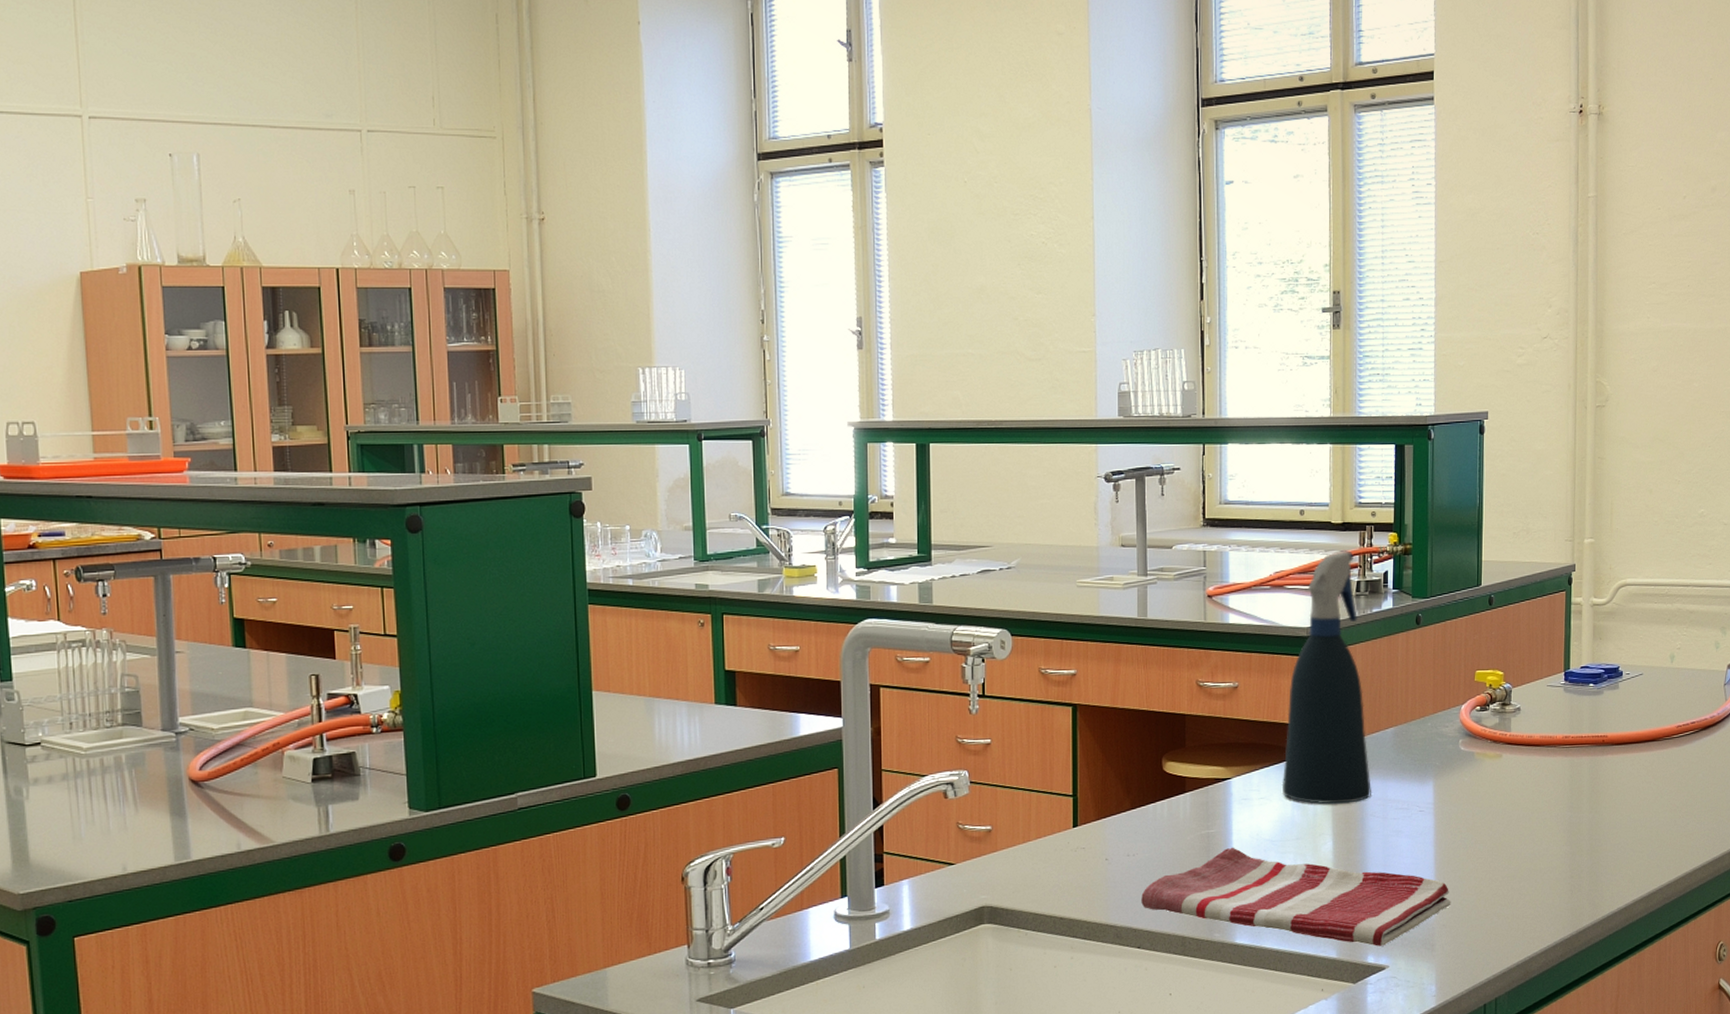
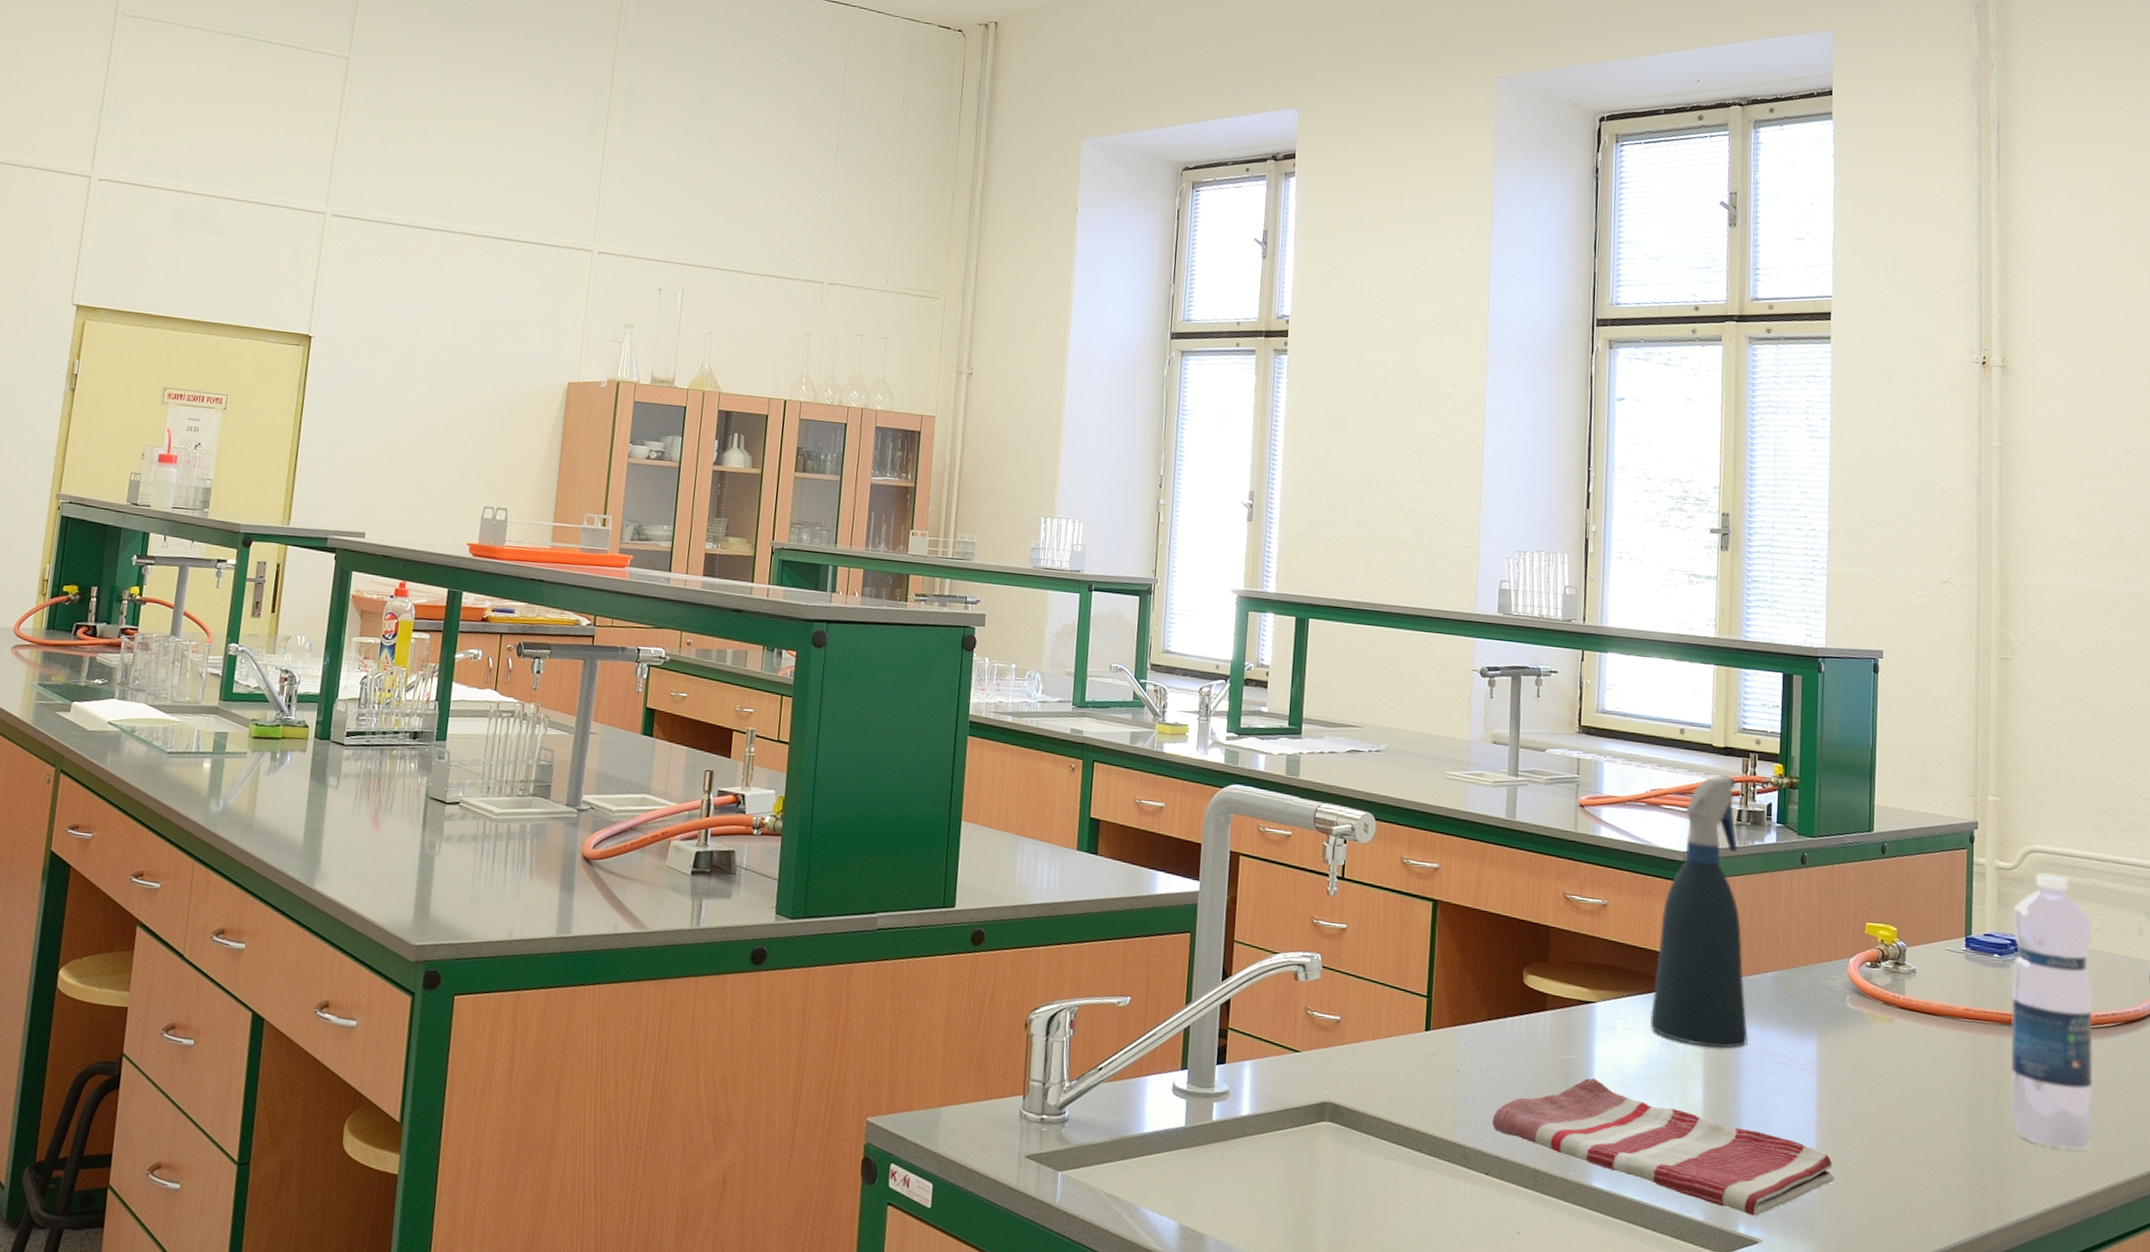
water bottle: none [1603,604,1676,847] -> present [2009,873,2094,1151]

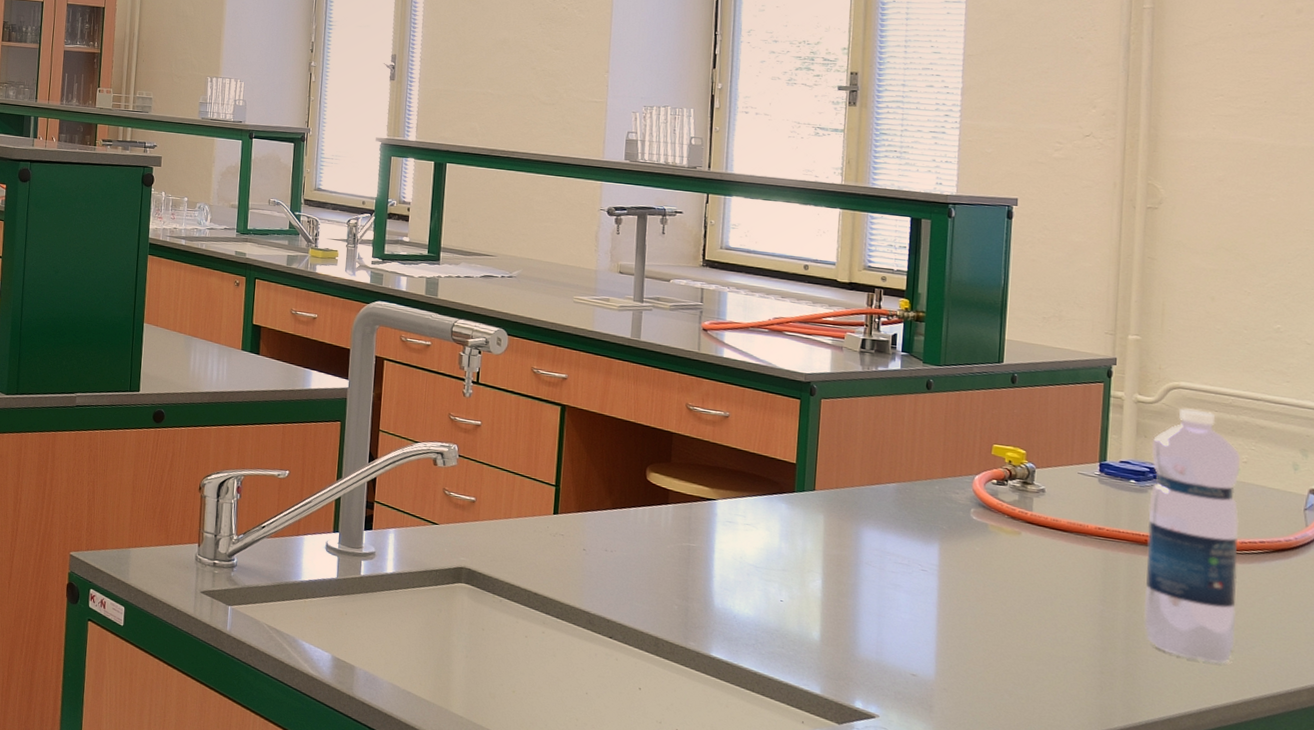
dish towel: present [1492,1077,1835,1216] -> none [616,564,955,695]
spray bottle: present [1649,775,1748,1049] -> none [769,307,868,548]

